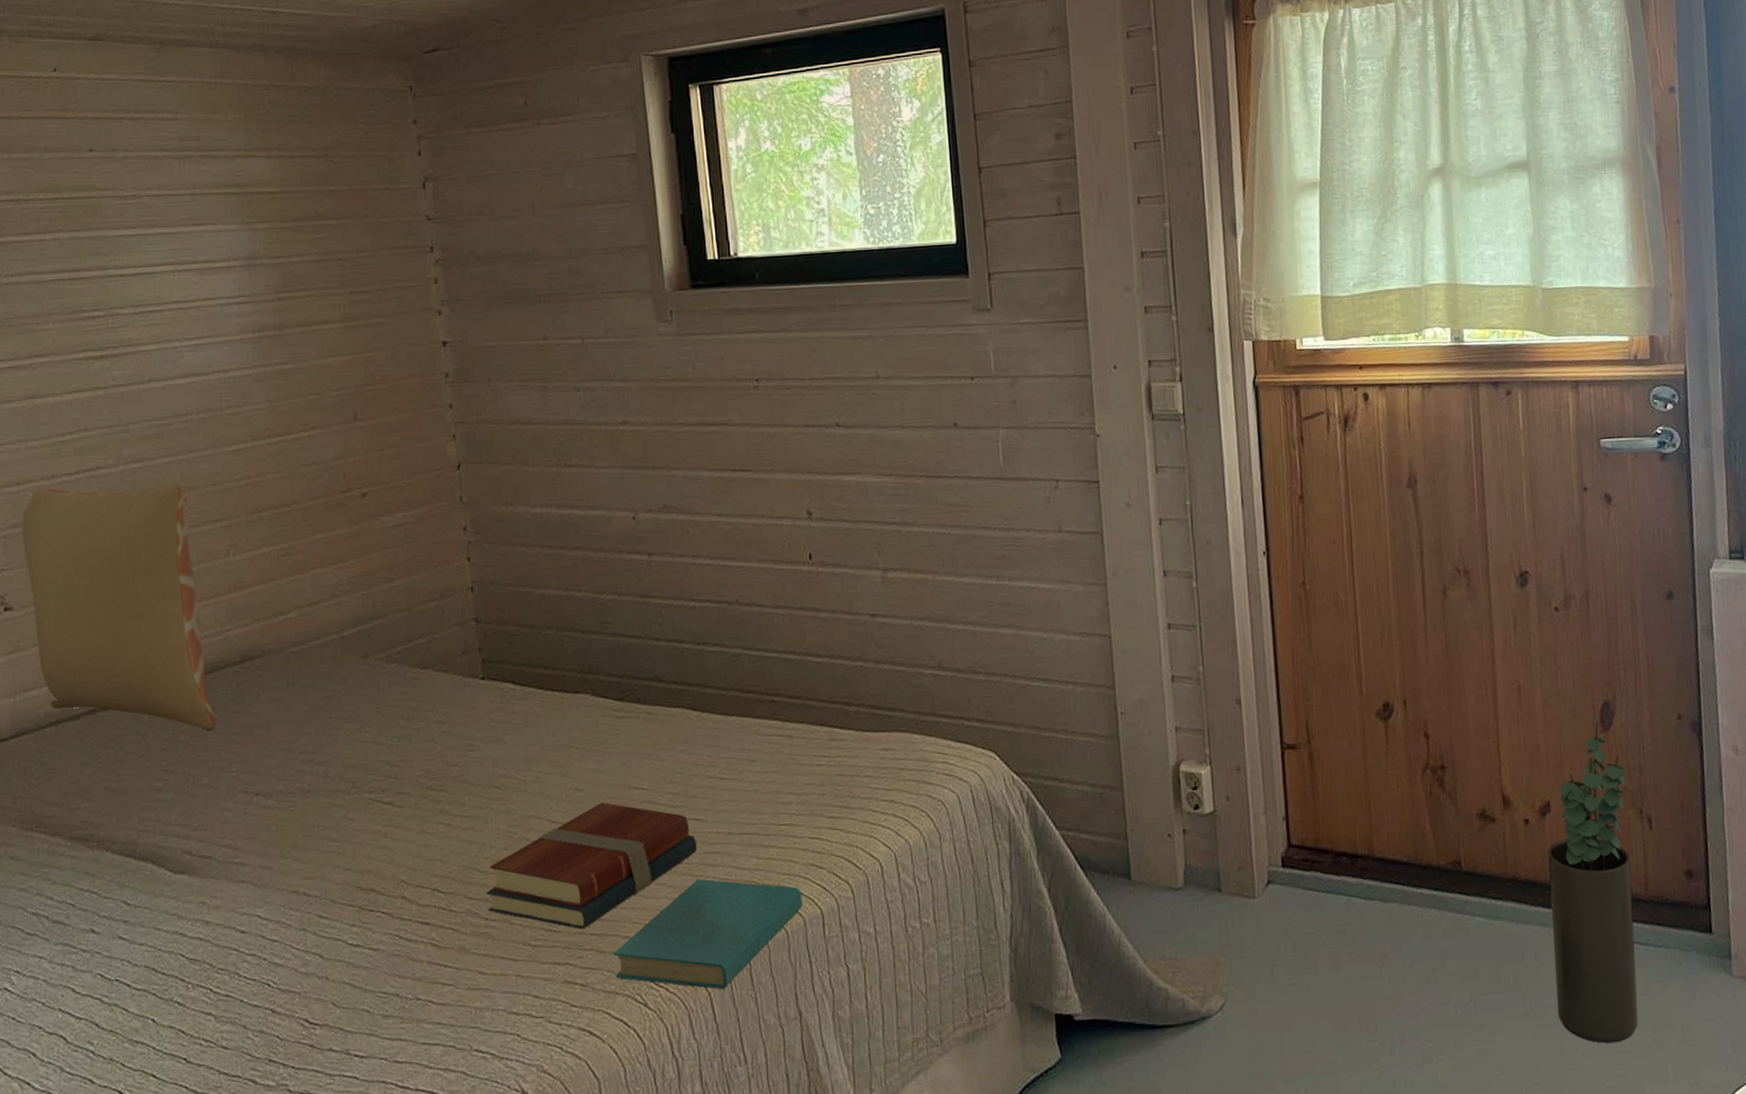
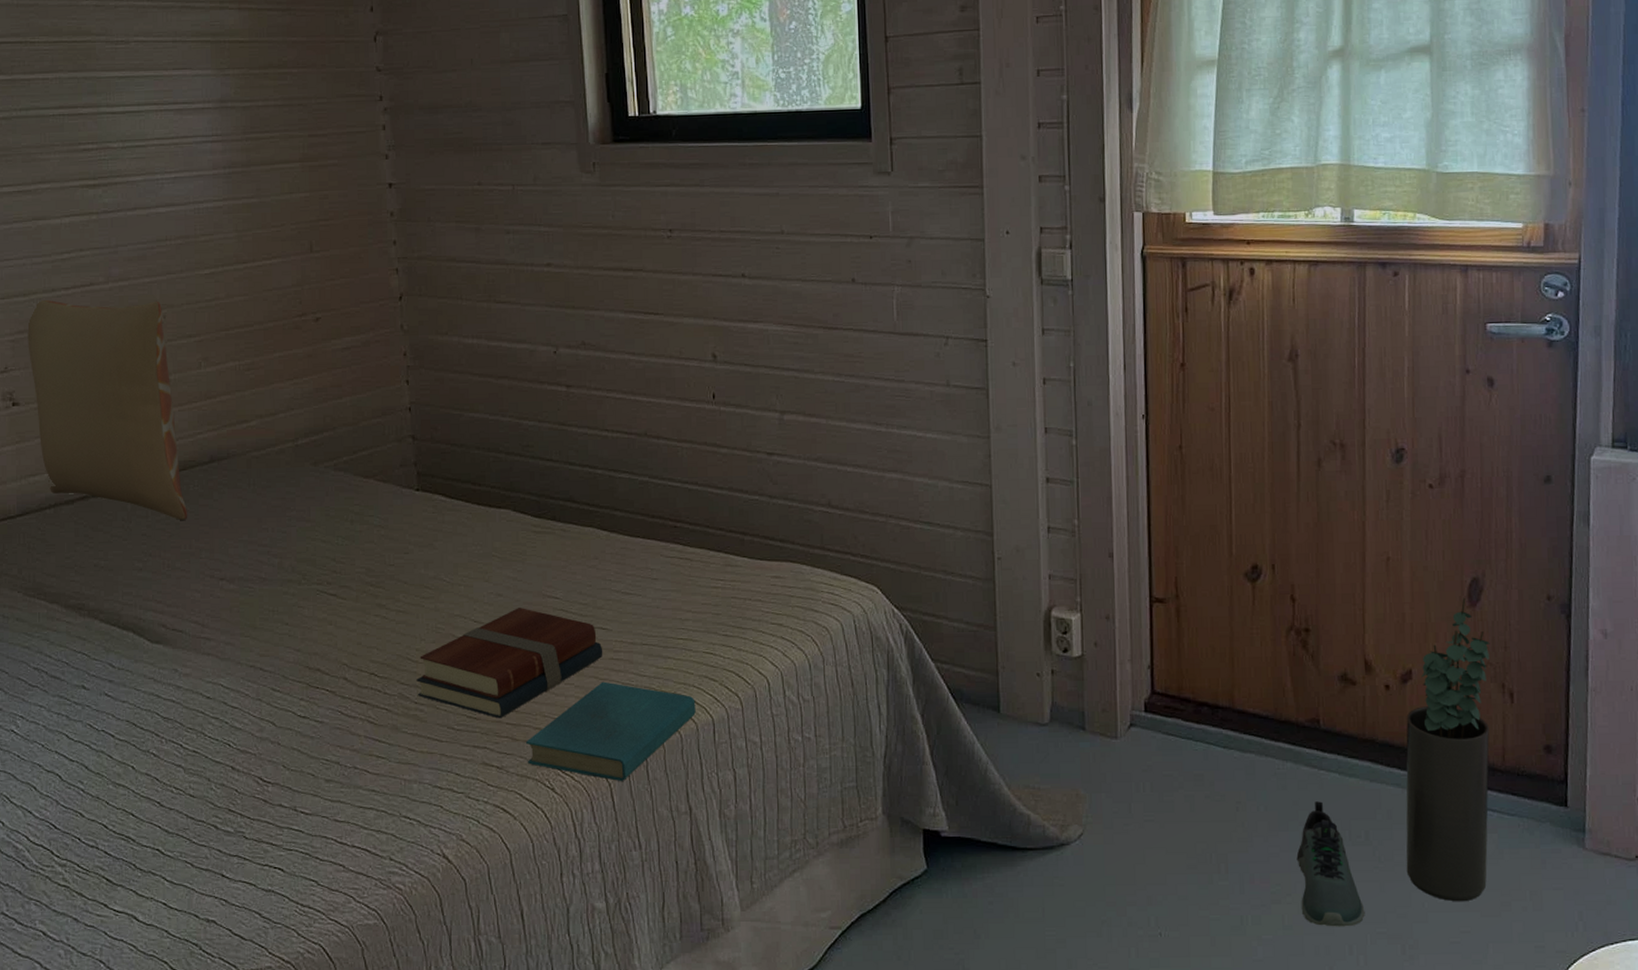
athletic shoe: none [1446,948,1519,1083] -> present [1296,801,1365,927]

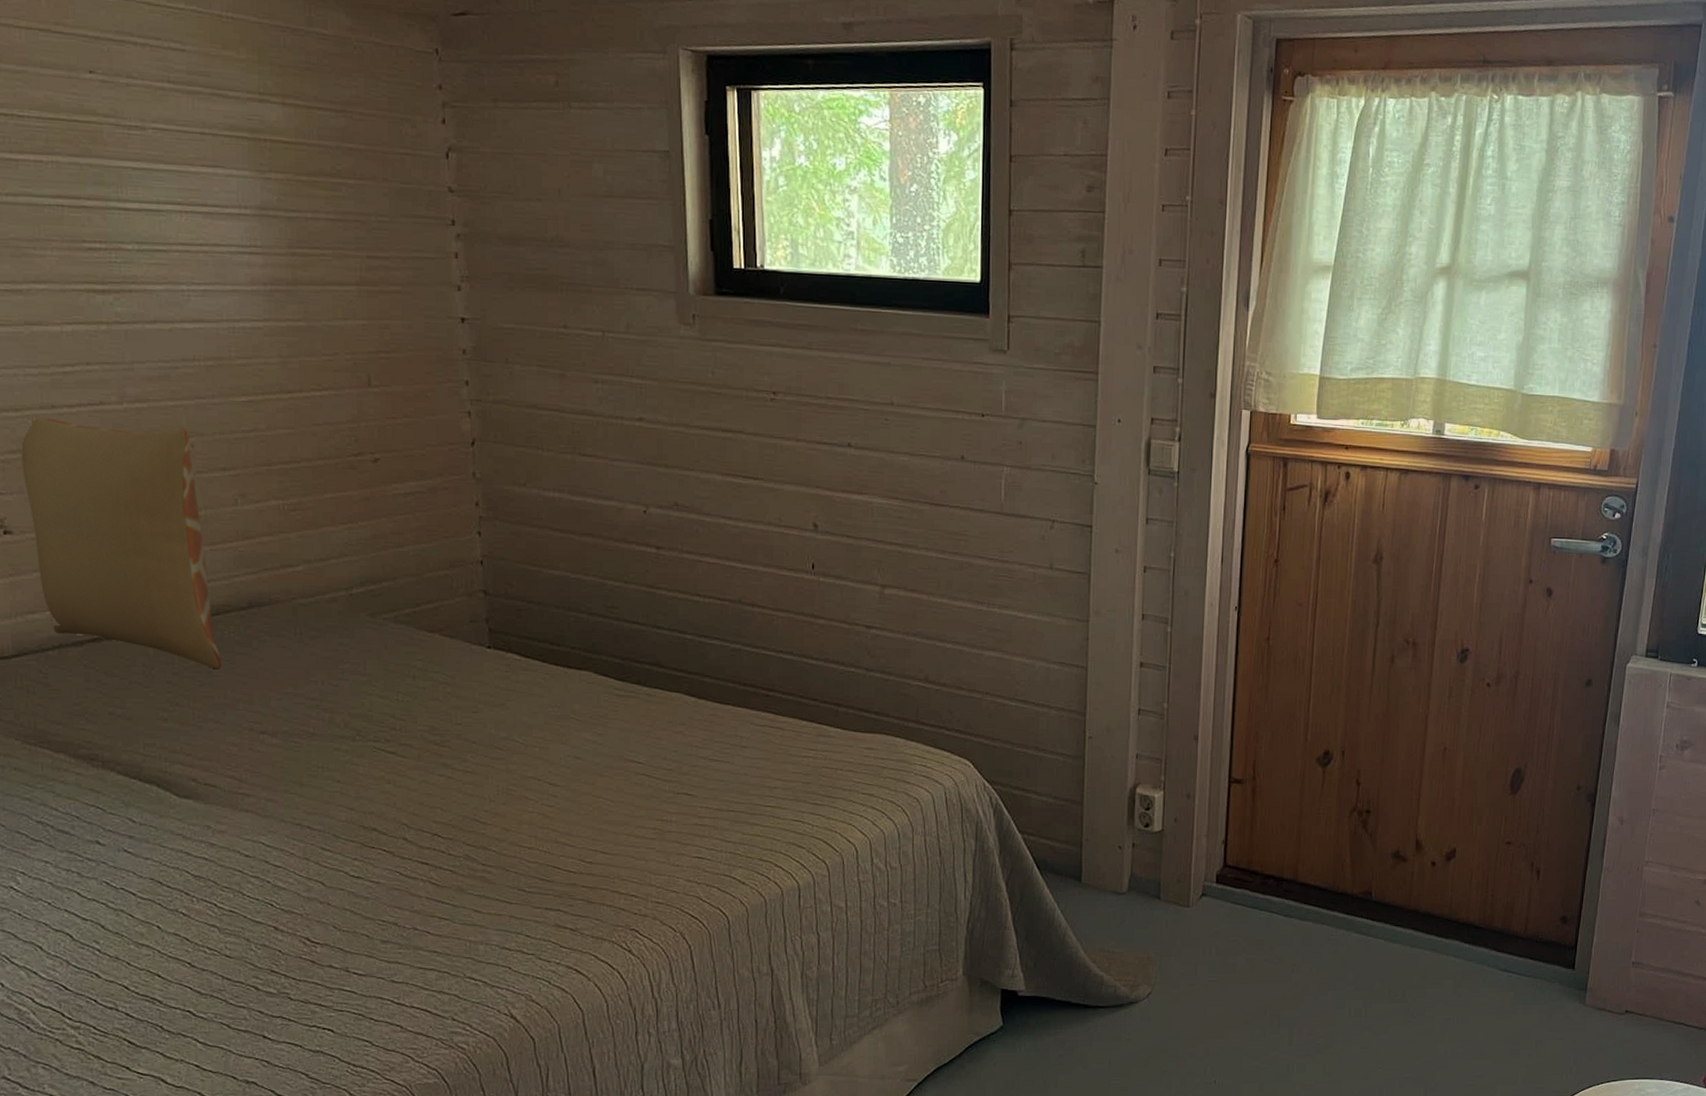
books: present [416,608,603,719] -> none [484,771,687,882]
book: present [526,681,696,782] -> none [603,846,781,945]
athletic shoe: present [1296,801,1365,927] -> none [1341,964,1396,1074]
vase: present [1406,597,1490,901] -> none [1434,785,1525,1050]

